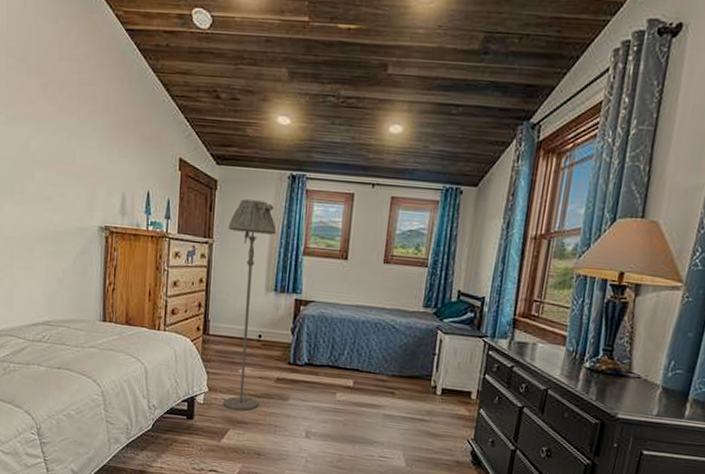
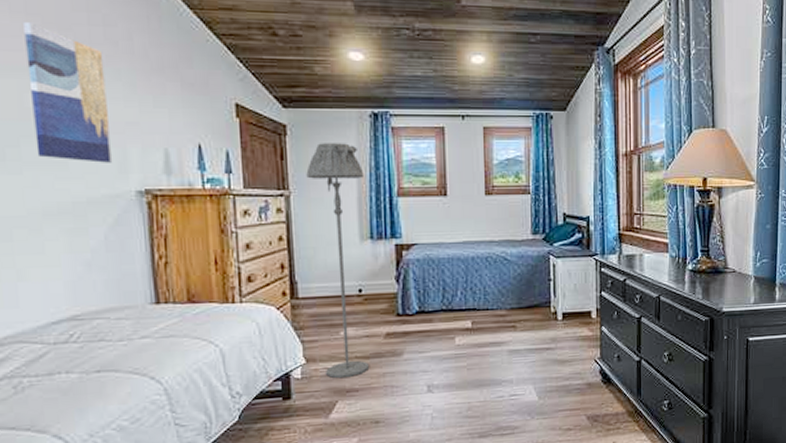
wall art: none [34,81,87,201] -> present [23,22,113,163]

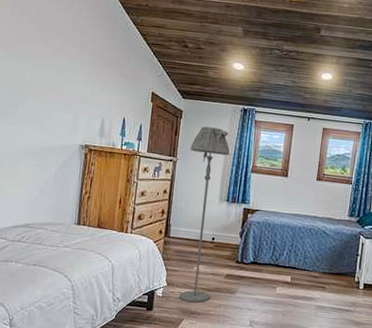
wall art: present [23,22,113,163] -> none [26,27,77,124]

